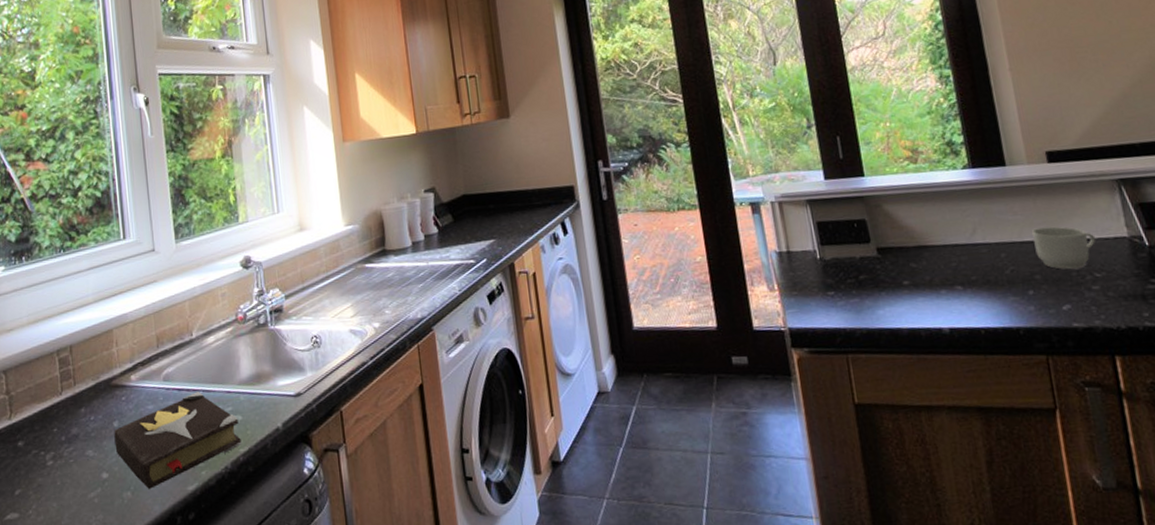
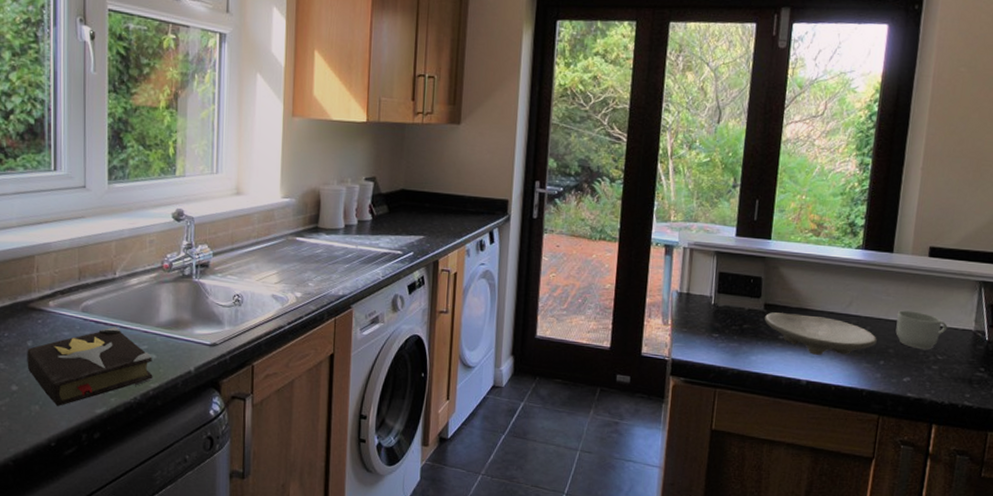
bowl: none [881,251,1018,297] -> present [765,312,877,355]

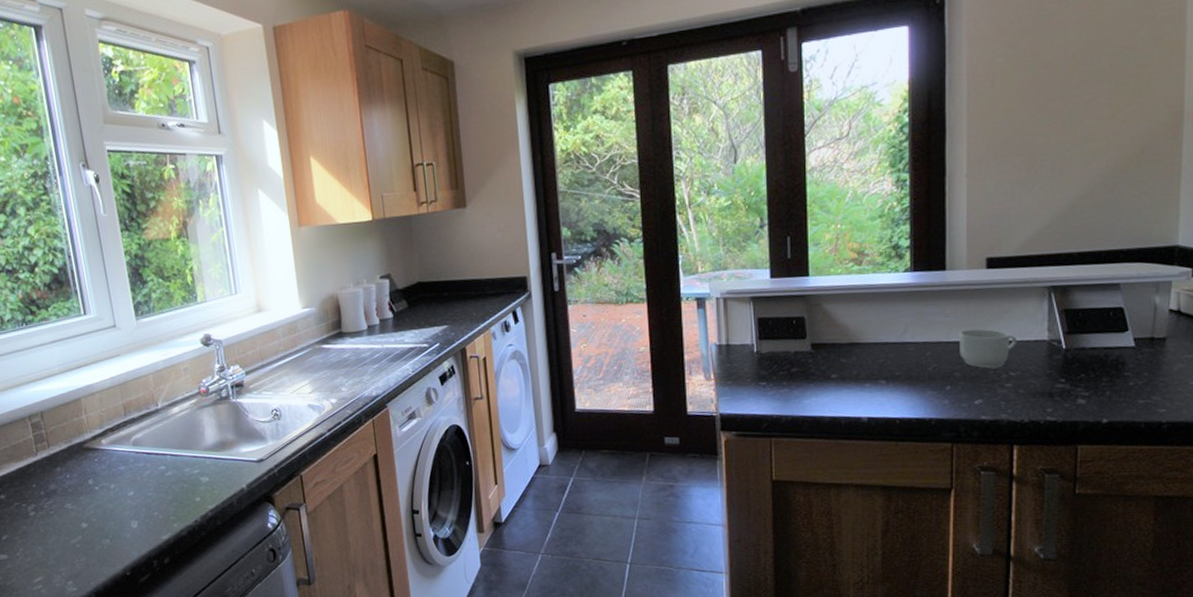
hardback book: present [27,327,153,406] -> none [89,456,210,537]
bowl: present [765,312,877,355] -> none [814,349,940,390]

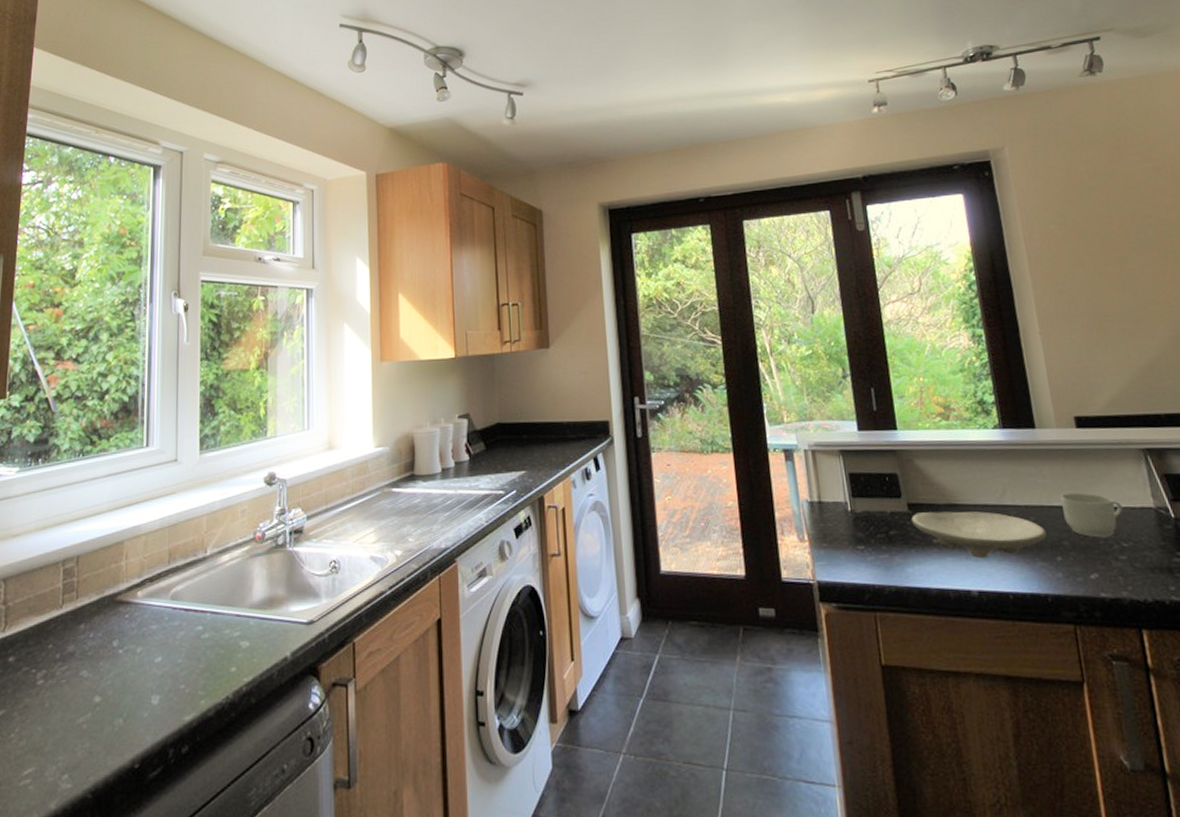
bowl: none [814,349,940,390] -> present [911,511,1047,558]

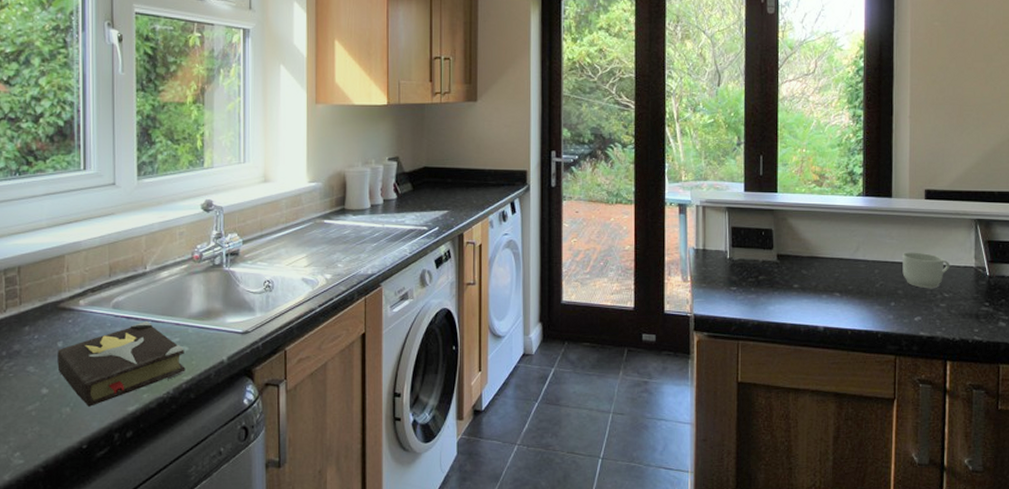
hardback book: none [112,613,246,717] -> present [57,321,185,407]
bowl: present [911,511,1047,558] -> none [779,262,886,301]

